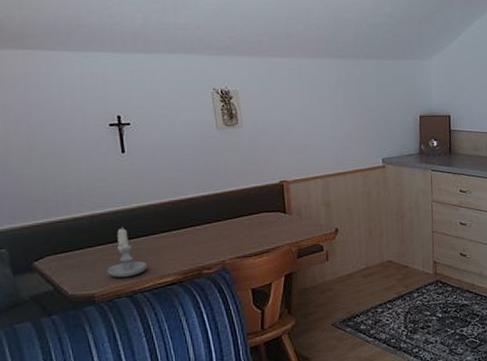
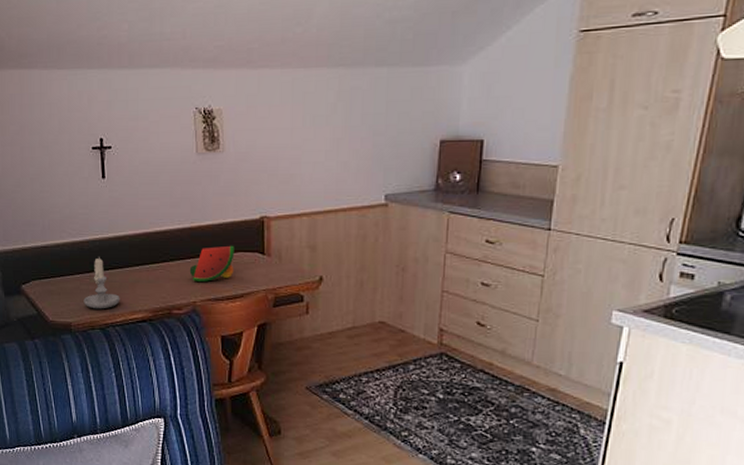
watermelon: none [216,207,260,242] -> present [189,245,235,282]

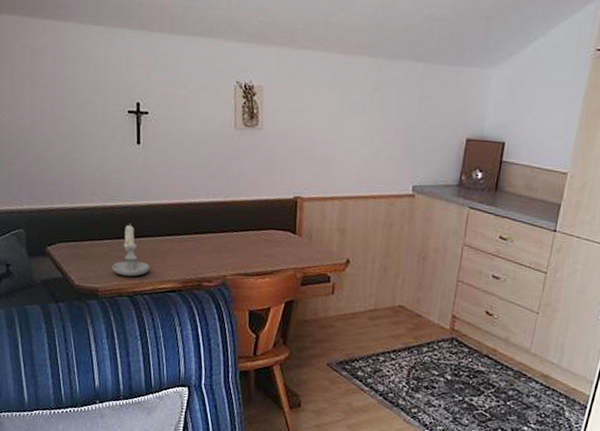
watermelon: present [189,245,235,282] -> none [221,222,267,257]

